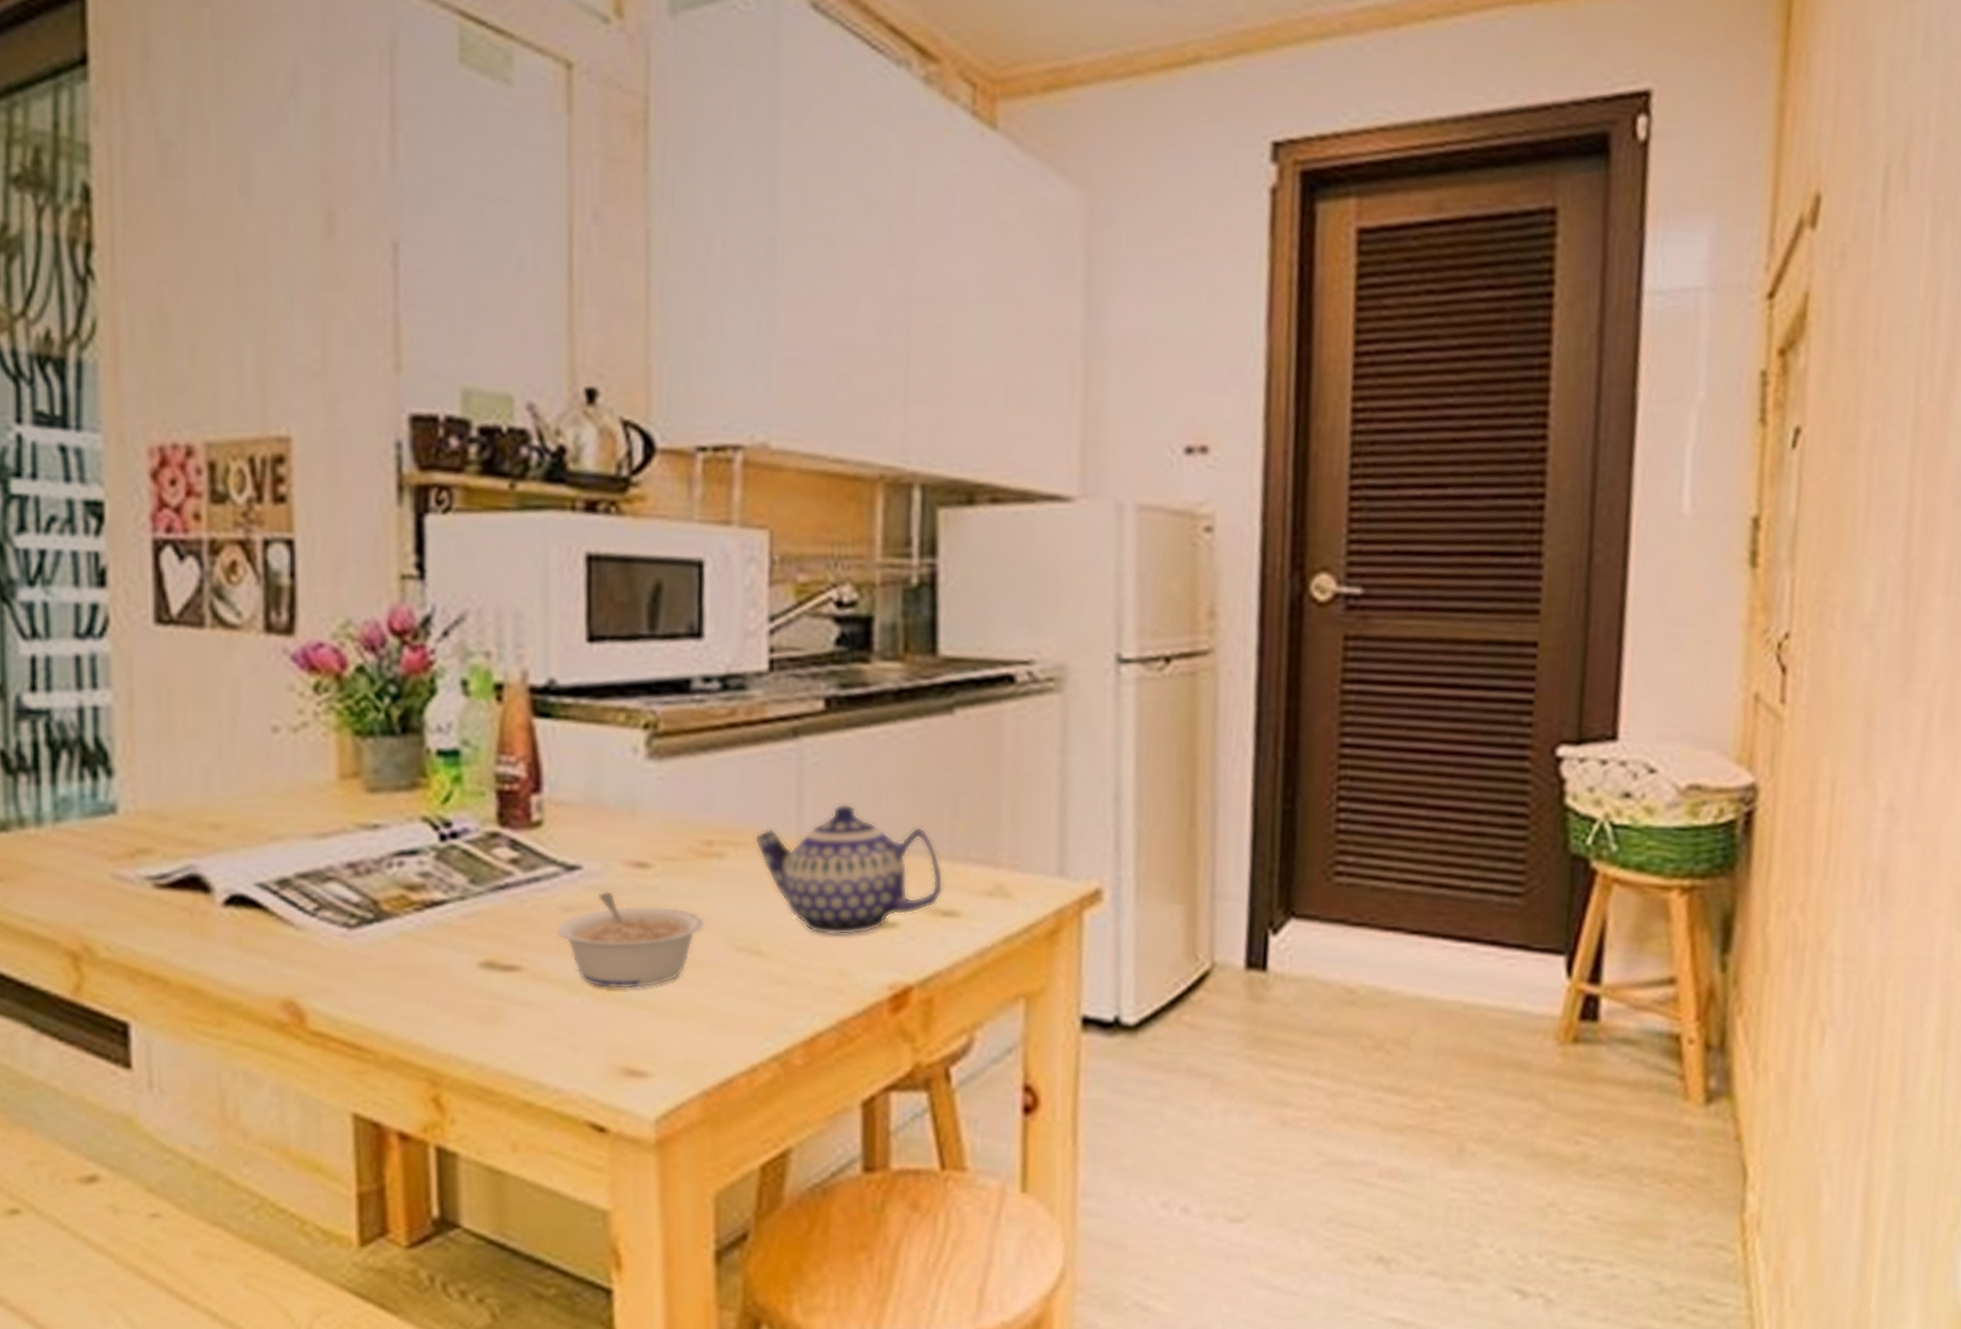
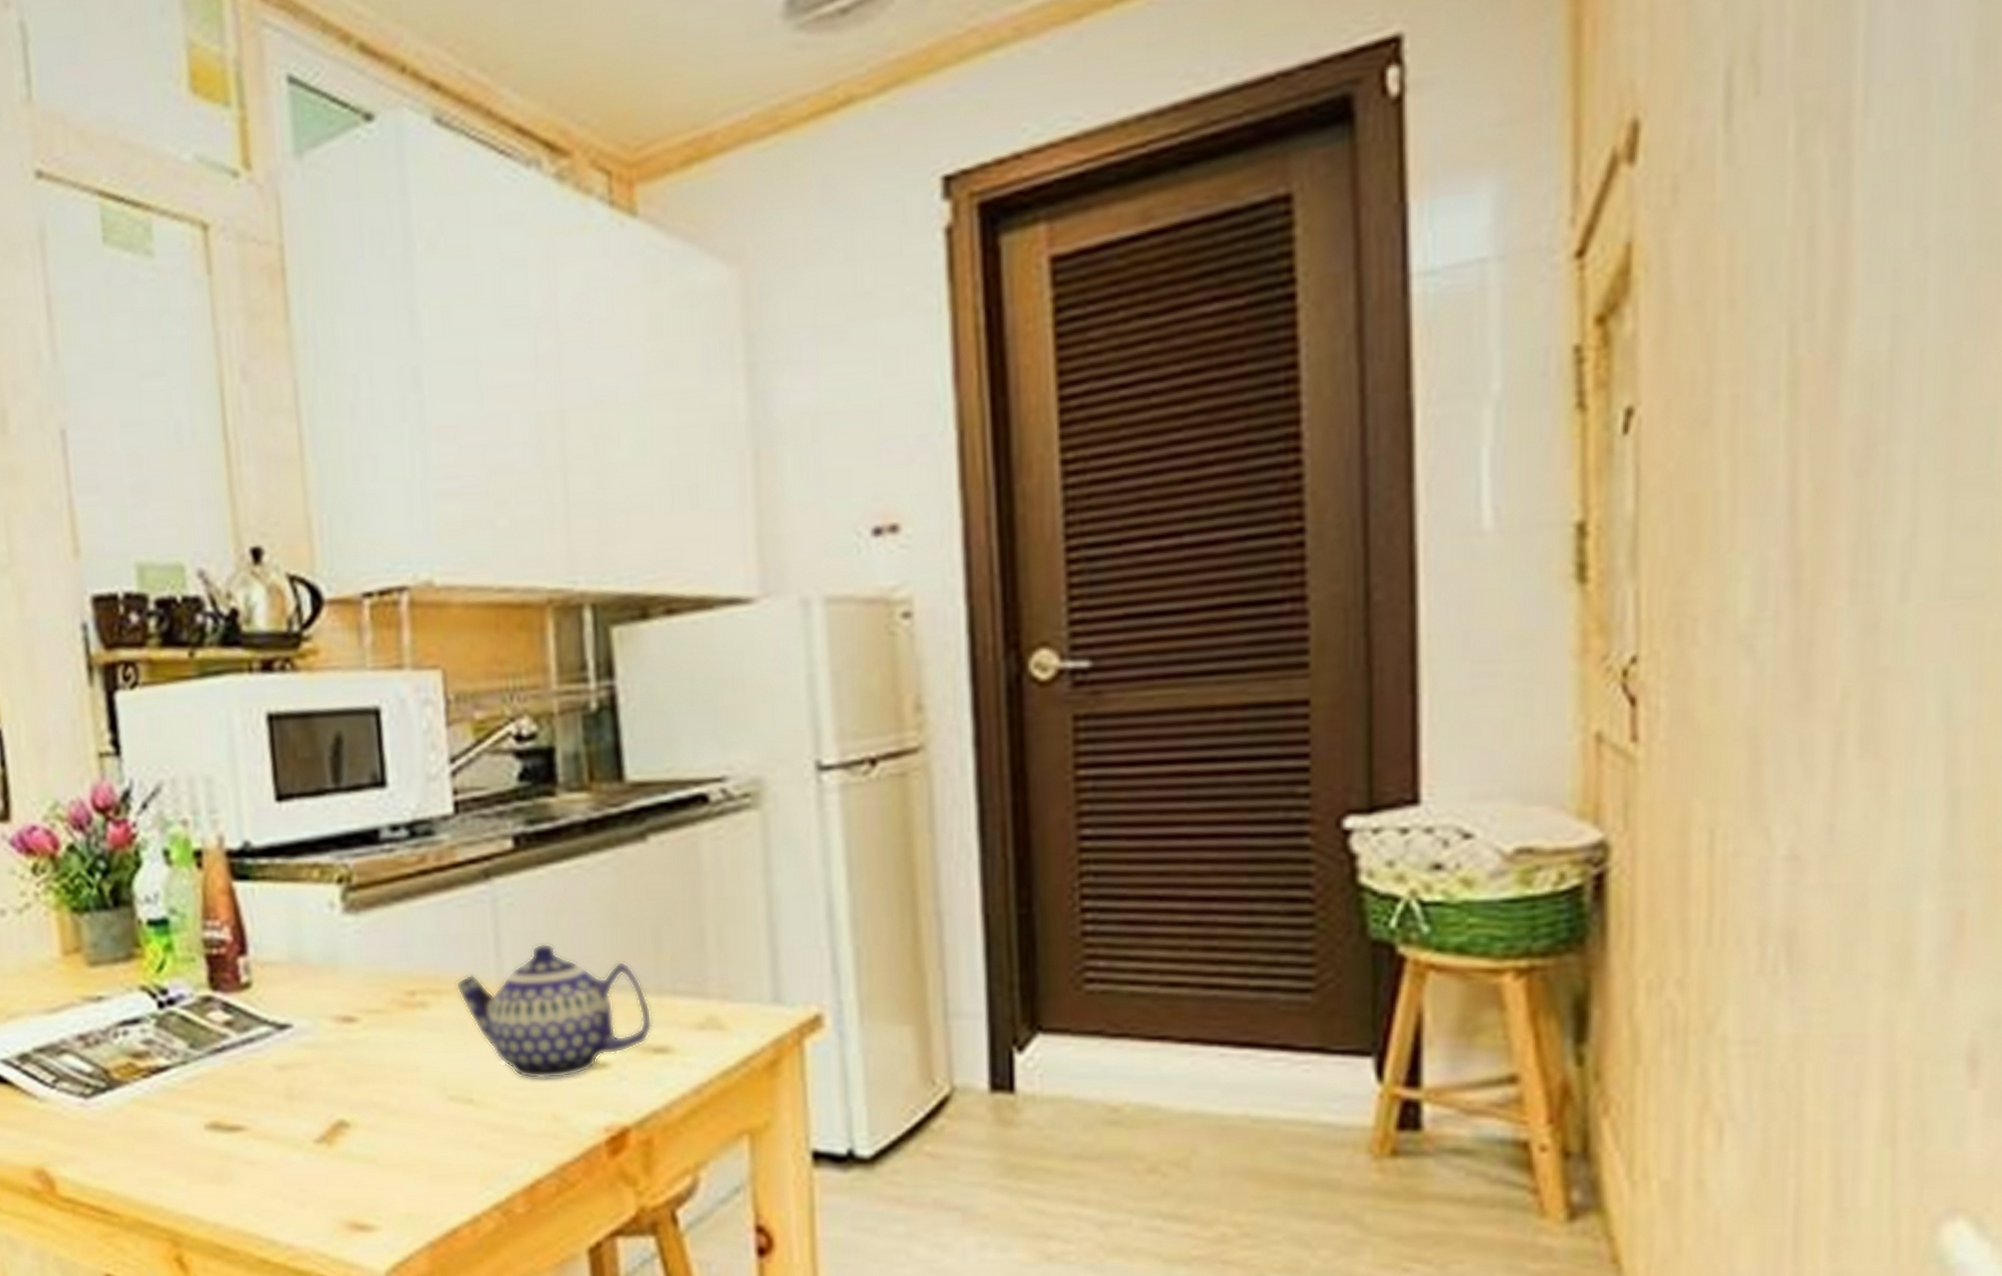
legume: present [556,891,705,989] -> none [273,1048,416,1144]

